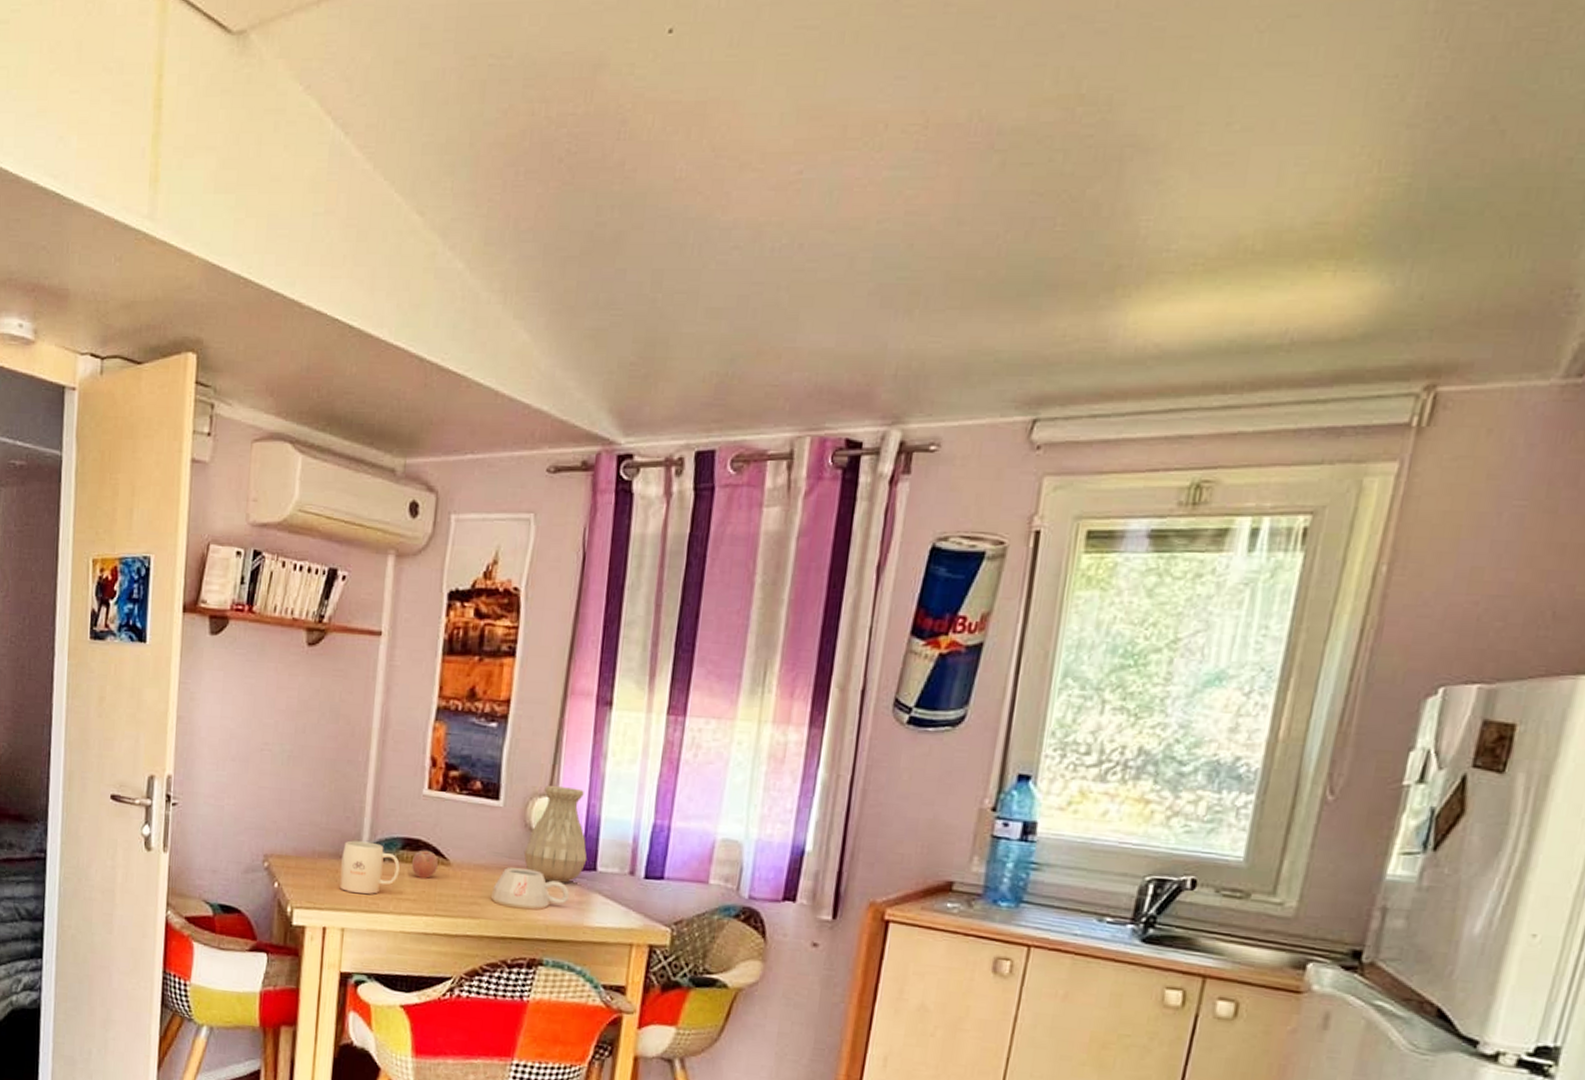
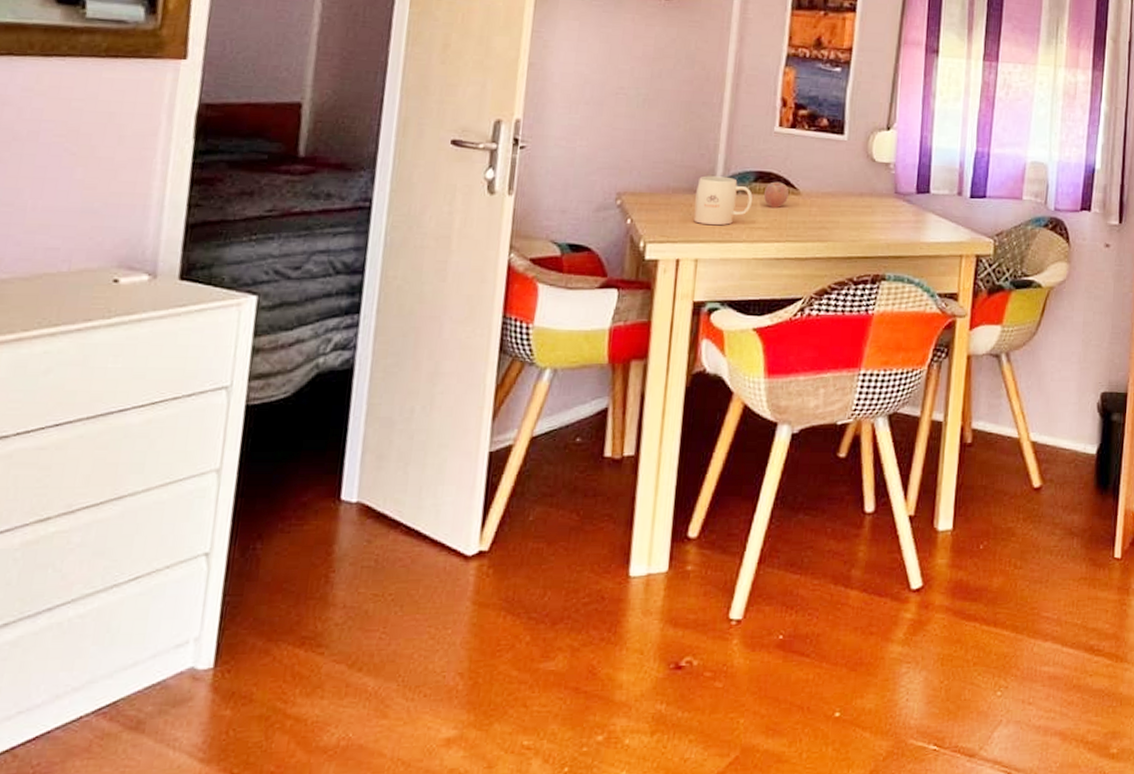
cup: present [490,867,569,912] -> none [837,194,907,232]
vase: present [523,786,588,883] -> none [866,121,922,205]

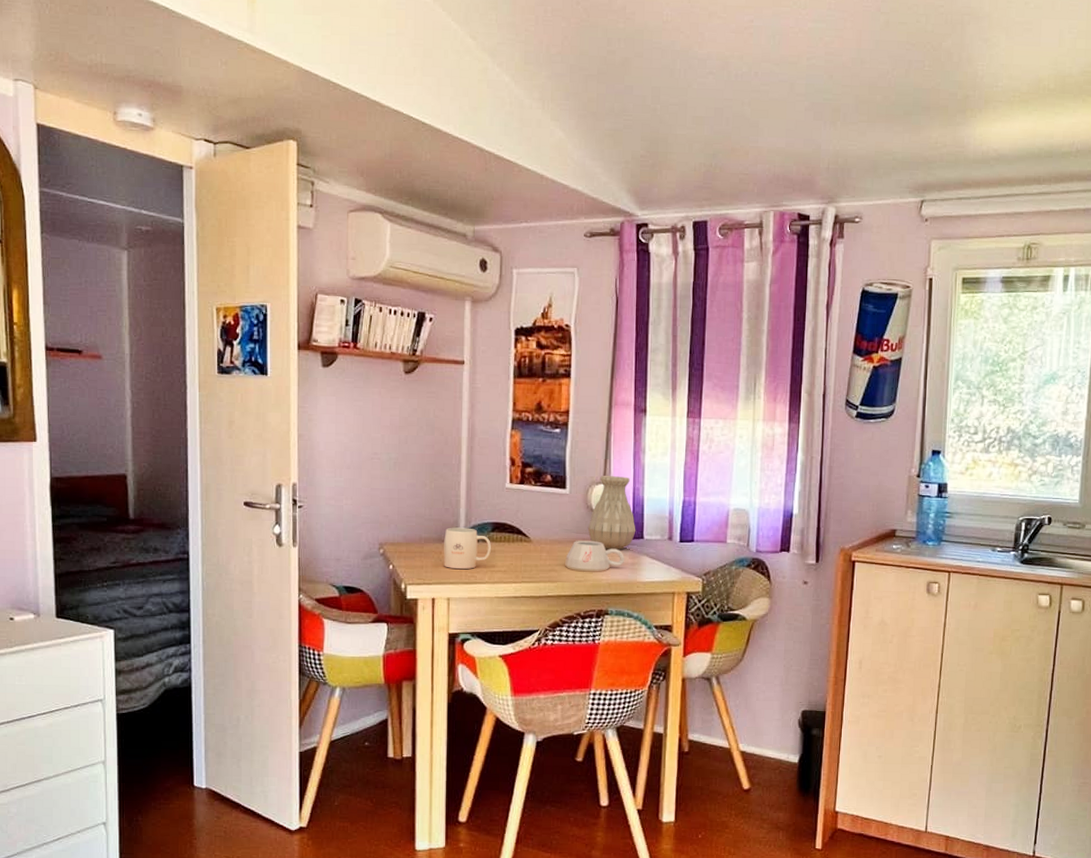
fruit: present [763,181,789,207] -> none [500,531,521,553]
cup: none [837,194,907,232] -> present [564,541,624,573]
vase: none [866,121,922,205] -> present [587,476,636,550]

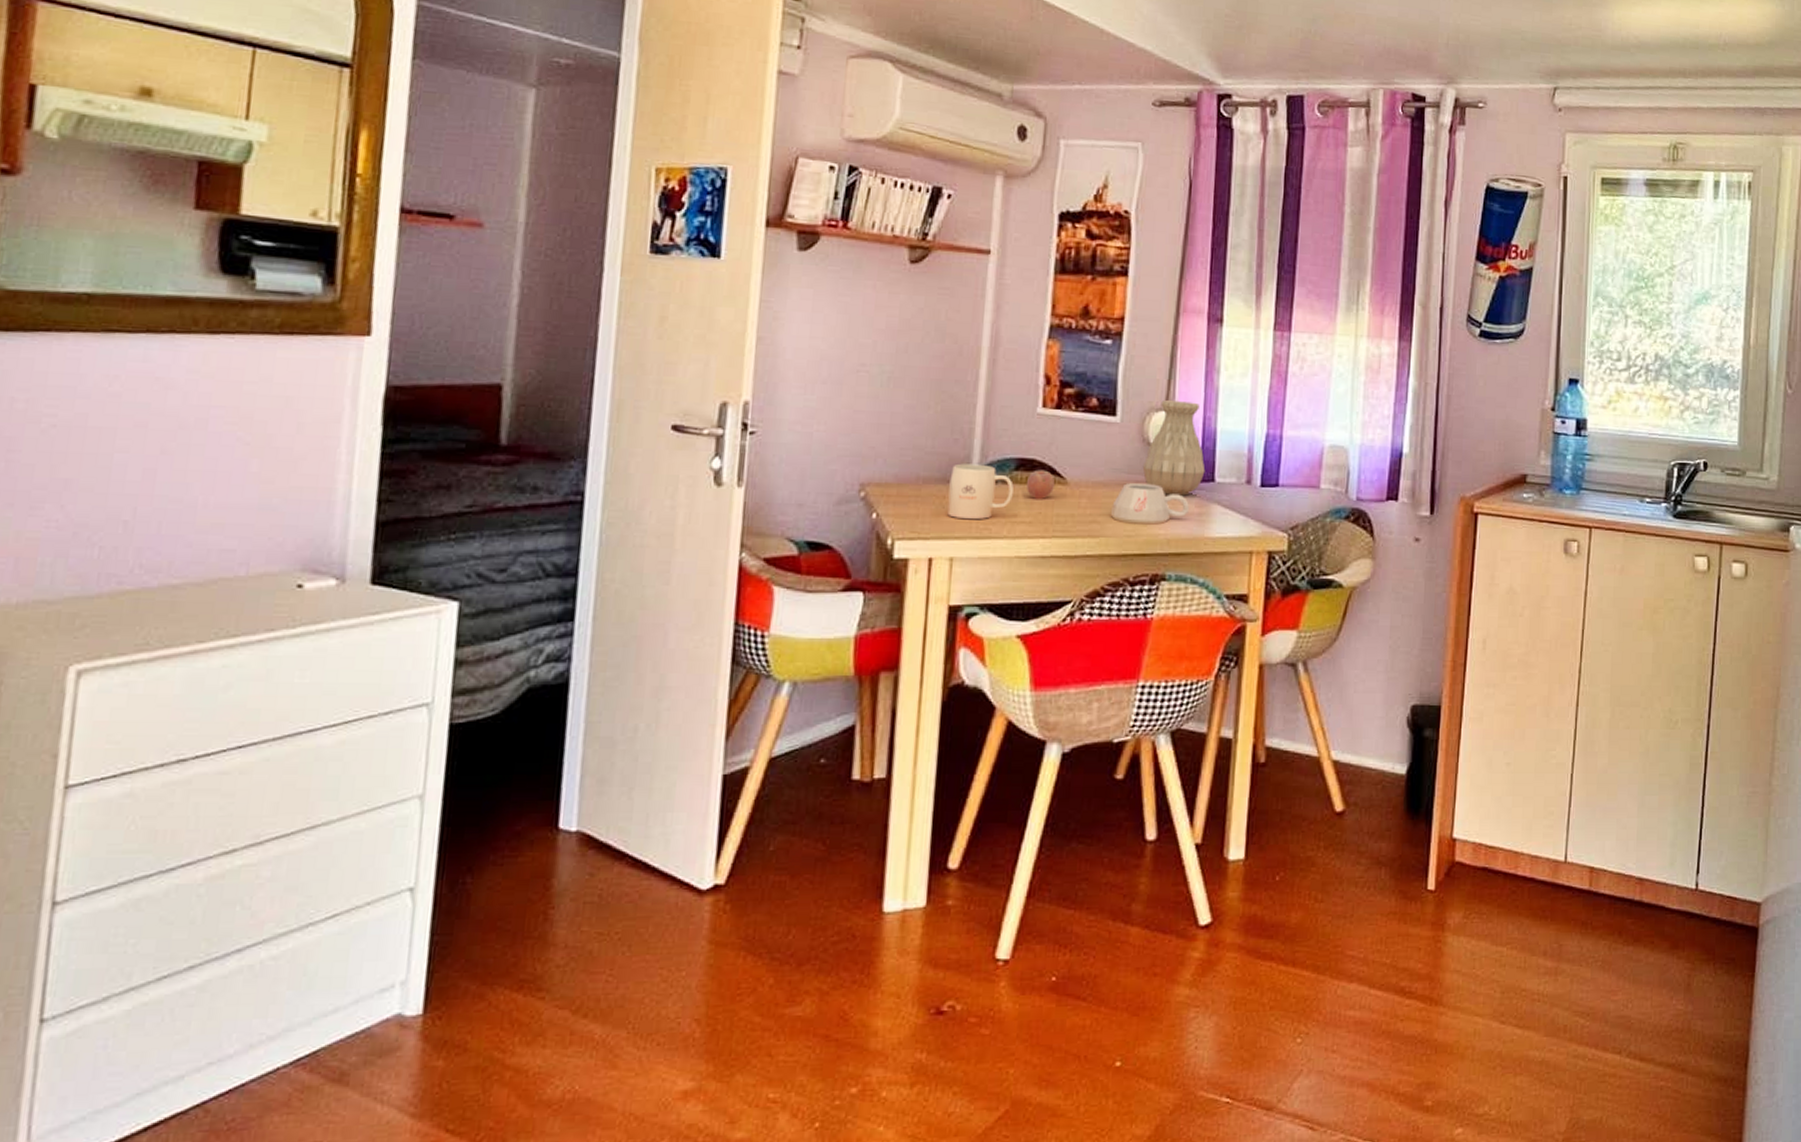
fruit: none [500,531,521,553] -> present [1026,469,1055,499]

